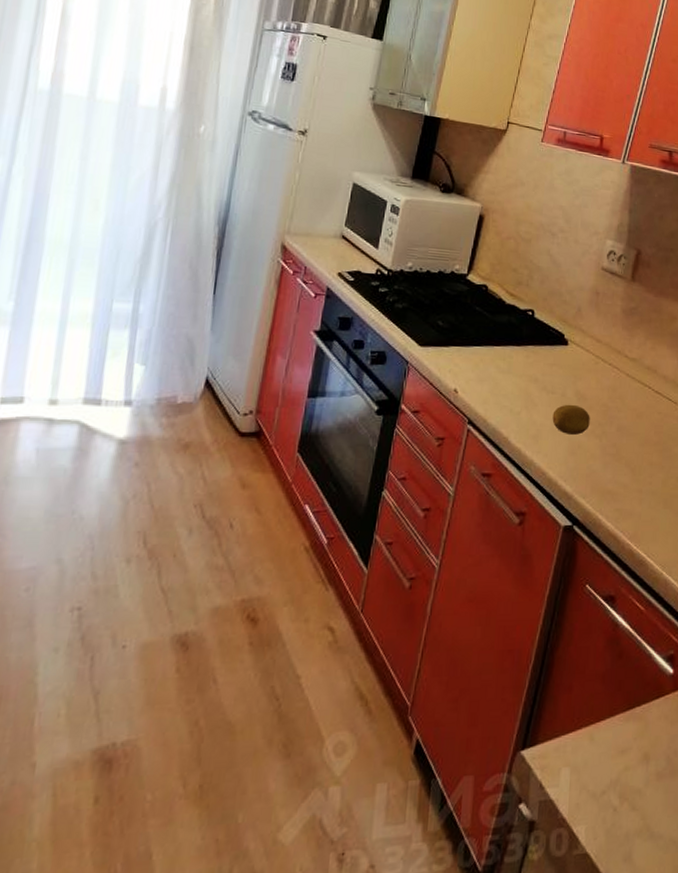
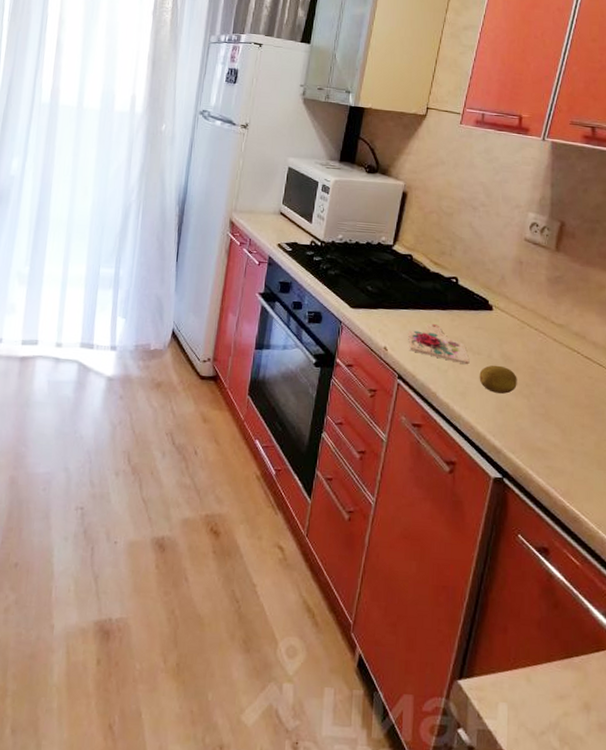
cutting board: none [480,360,543,405] -> present [408,323,470,365]

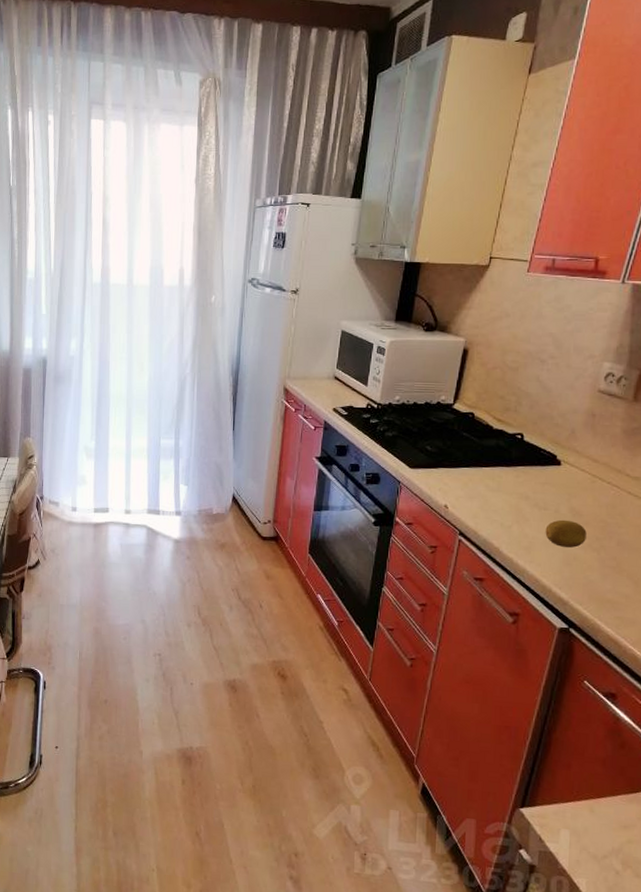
cutting board: present [408,323,470,365] -> none [470,480,535,520]

